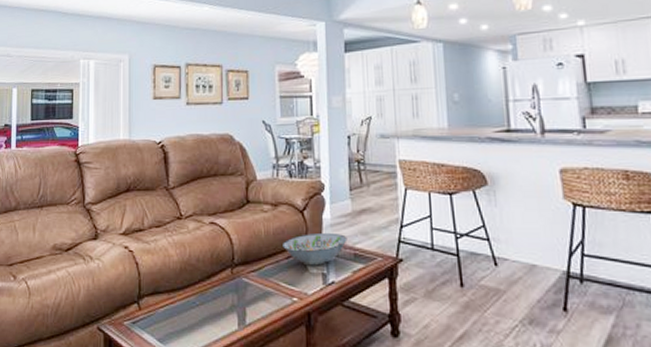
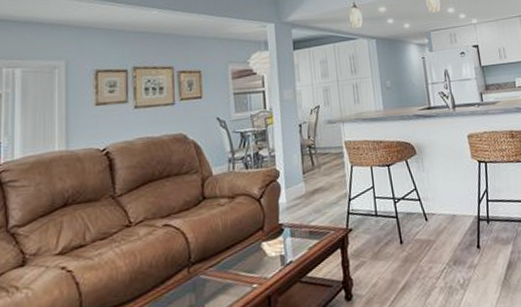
decorative bowl: present [283,232,348,266] -> none [241,215,303,250]

